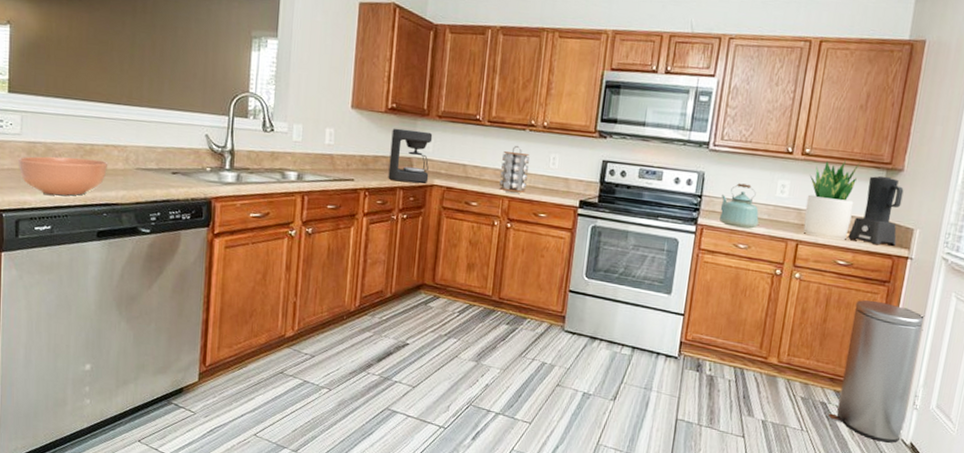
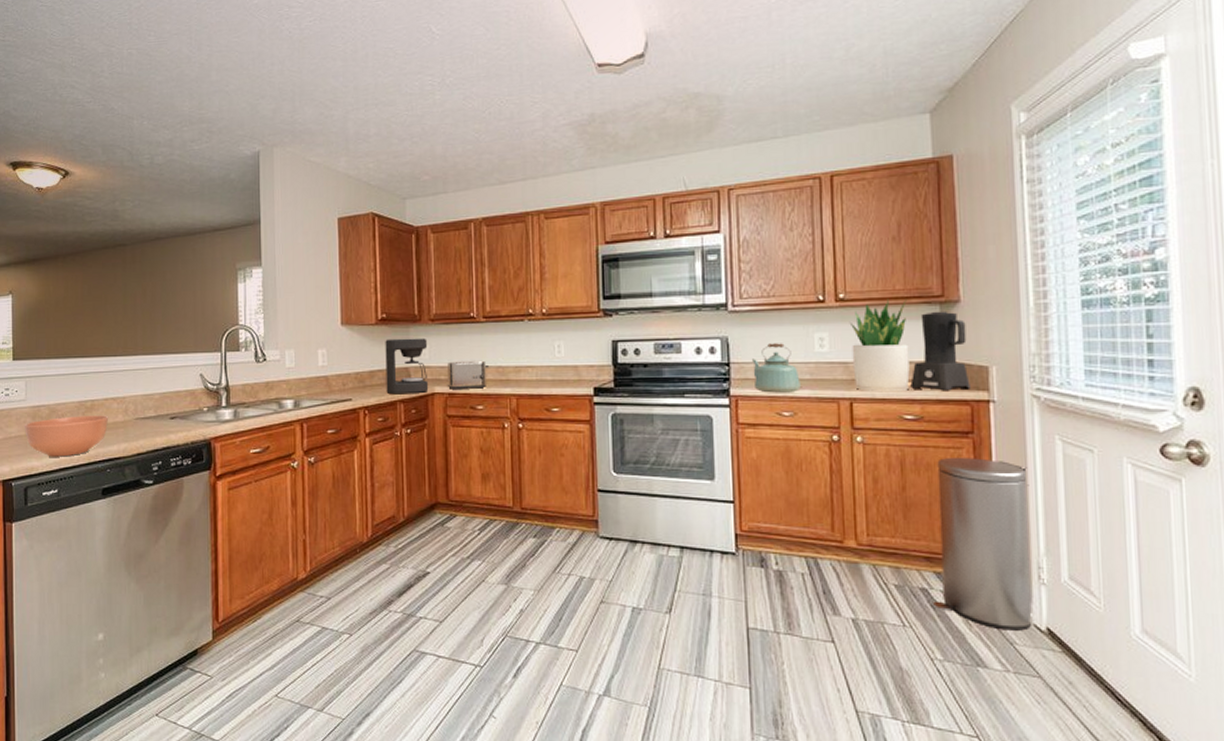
toaster: none [446,157,487,187] -> present [447,360,488,391]
spice rack: present [499,145,530,194] -> none [503,338,535,390]

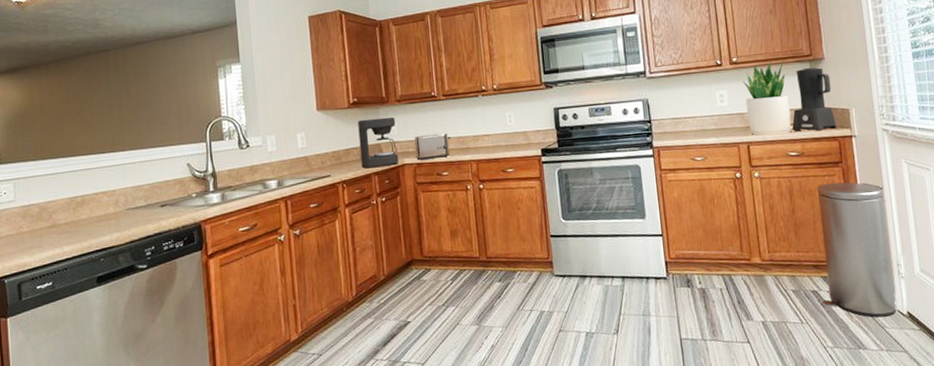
bowl: present [24,415,109,457] -> none [14,208,100,253]
kettle: present [752,343,801,393] -> none [669,101,708,143]

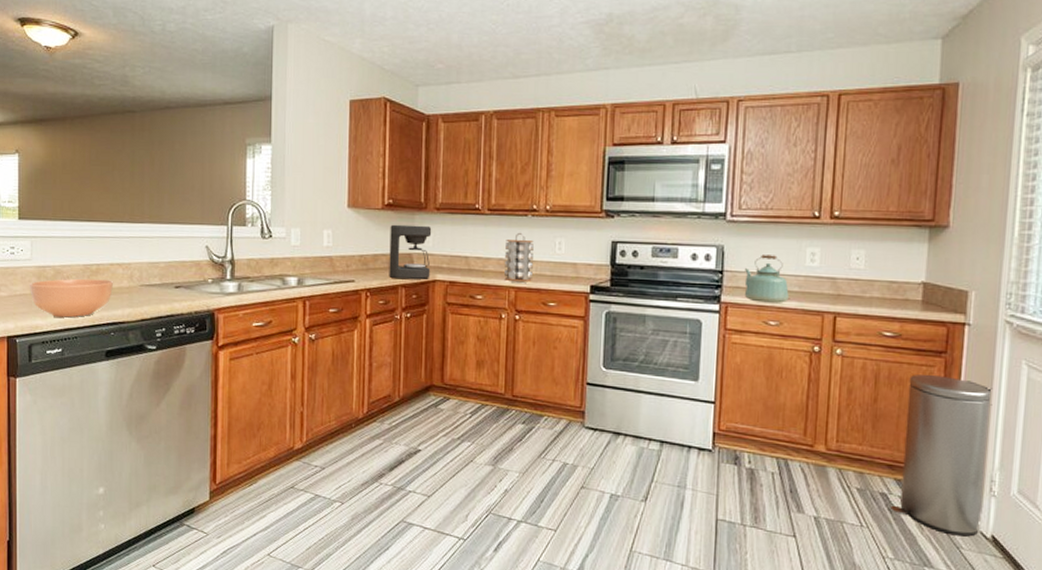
bowl: none [14,208,100,253] -> present [29,278,114,318]
toaster: present [414,132,450,161] -> none [448,250,490,279]
spice rack: none [462,111,491,156] -> present [504,232,535,283]
kettle: none [669,101,708,143] -> present [744,255,789,303]
planter: present [742,59,792,136] -> none [839,219,898,310]
blender: present [792,67,837,131] -> none [893,234,952,313]

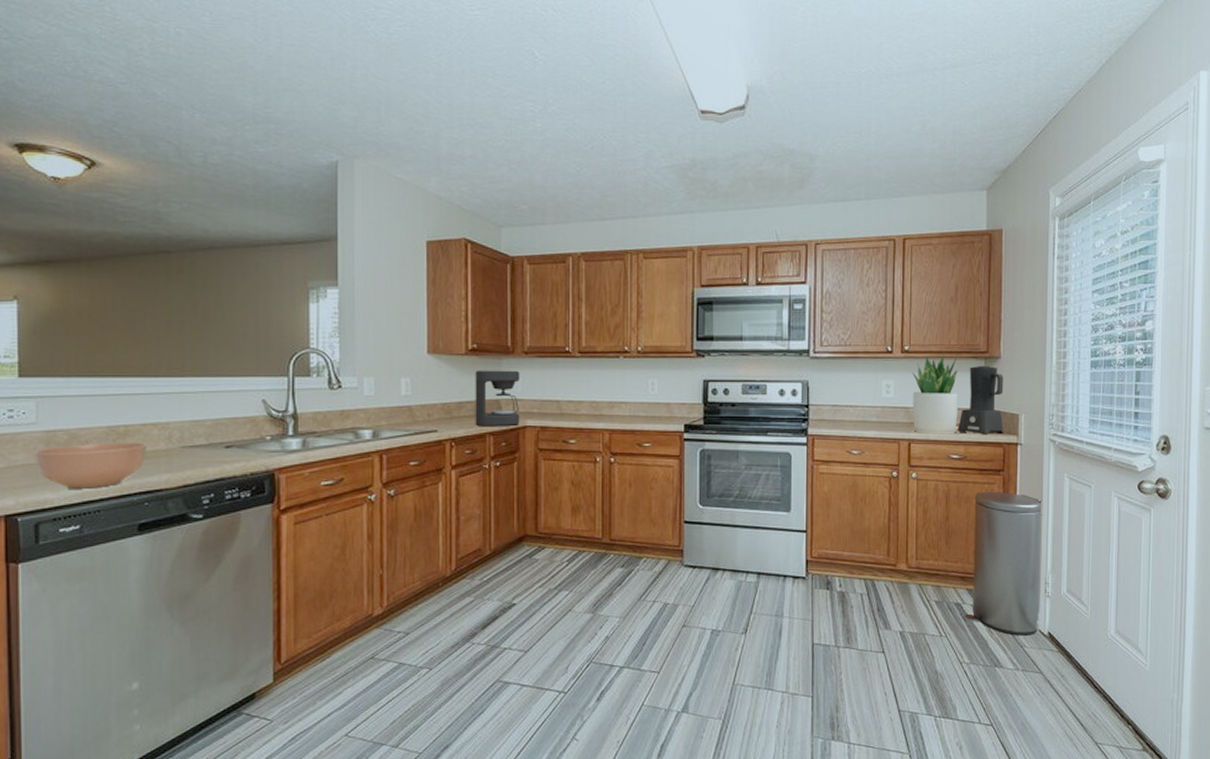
spice rack: present [504,232,535,283] -> none [598,374,628,424]
kettle: present [744,255,789,303] -> none [828,388,868,433]
planter: none [839,219,898,310] -> present [911,352,959,435]
blender: none [893,234,952,313] -> present [958,365,1004,435]

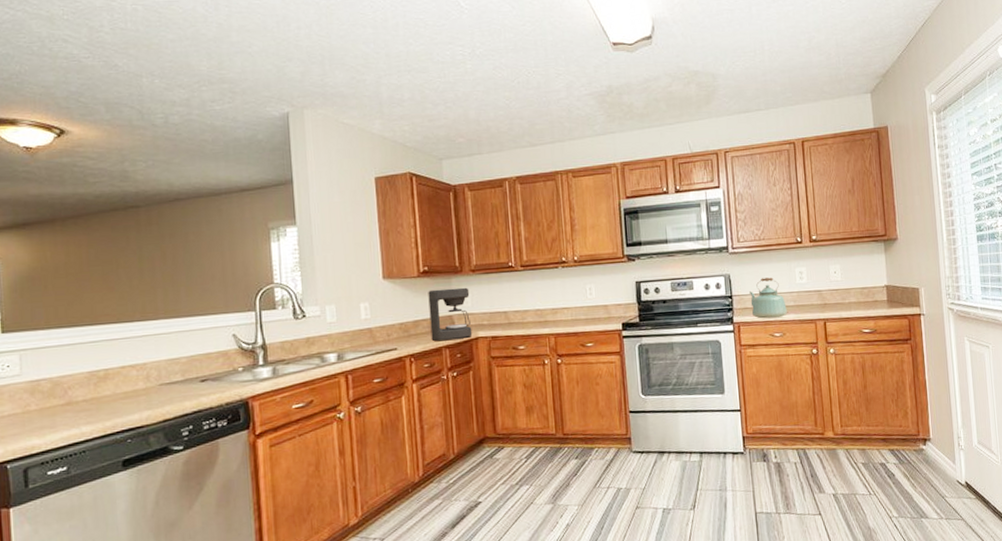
bowl: present [34,442,148,489] -> none [19,383,127,434]
kettle: none [828,388,868,433] -> present [750,277,787,319]
planter: present [911,352,959,435] -> none [821,238,866,313]
blender: present [958,365,1004,435] -> none [866,246,908,309]
pedal bin: present [965,491,1043,636] -> none [887,358,956,488]

